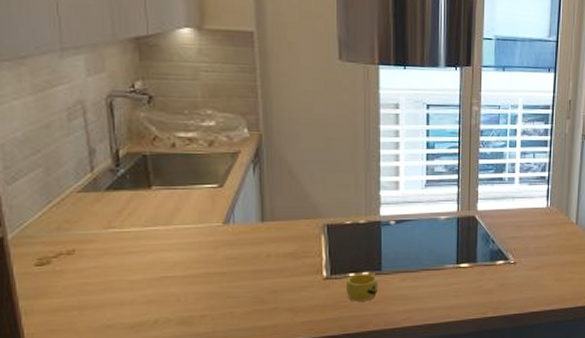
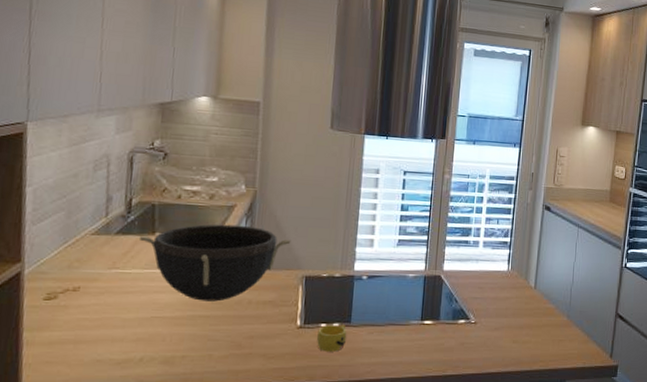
bowl: none [135,173,307,257] -> present [140,224,291,302]

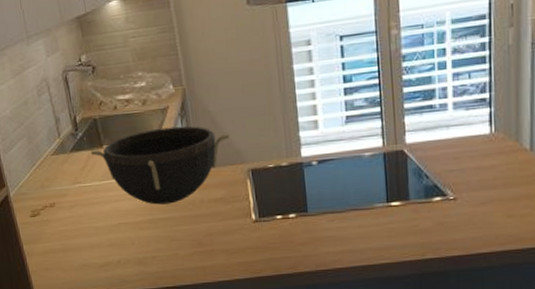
cup: present [317,324,347,352] -> none [274,214,307,243]

